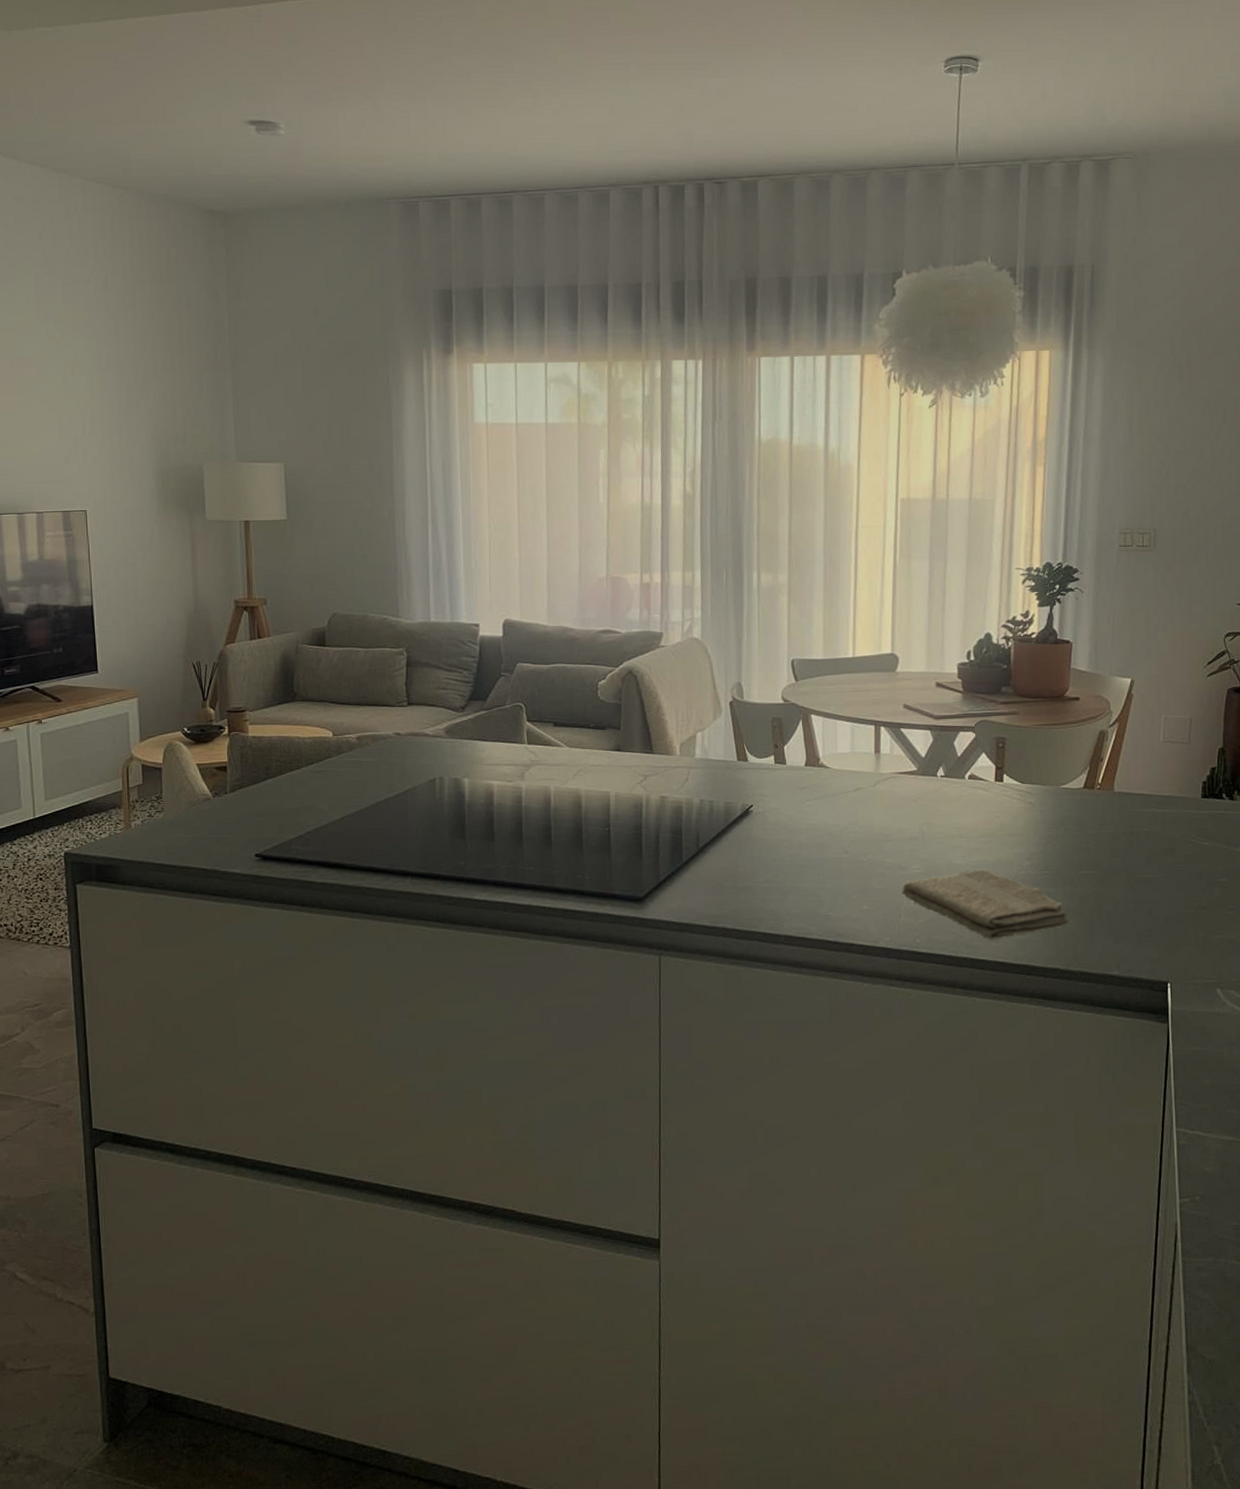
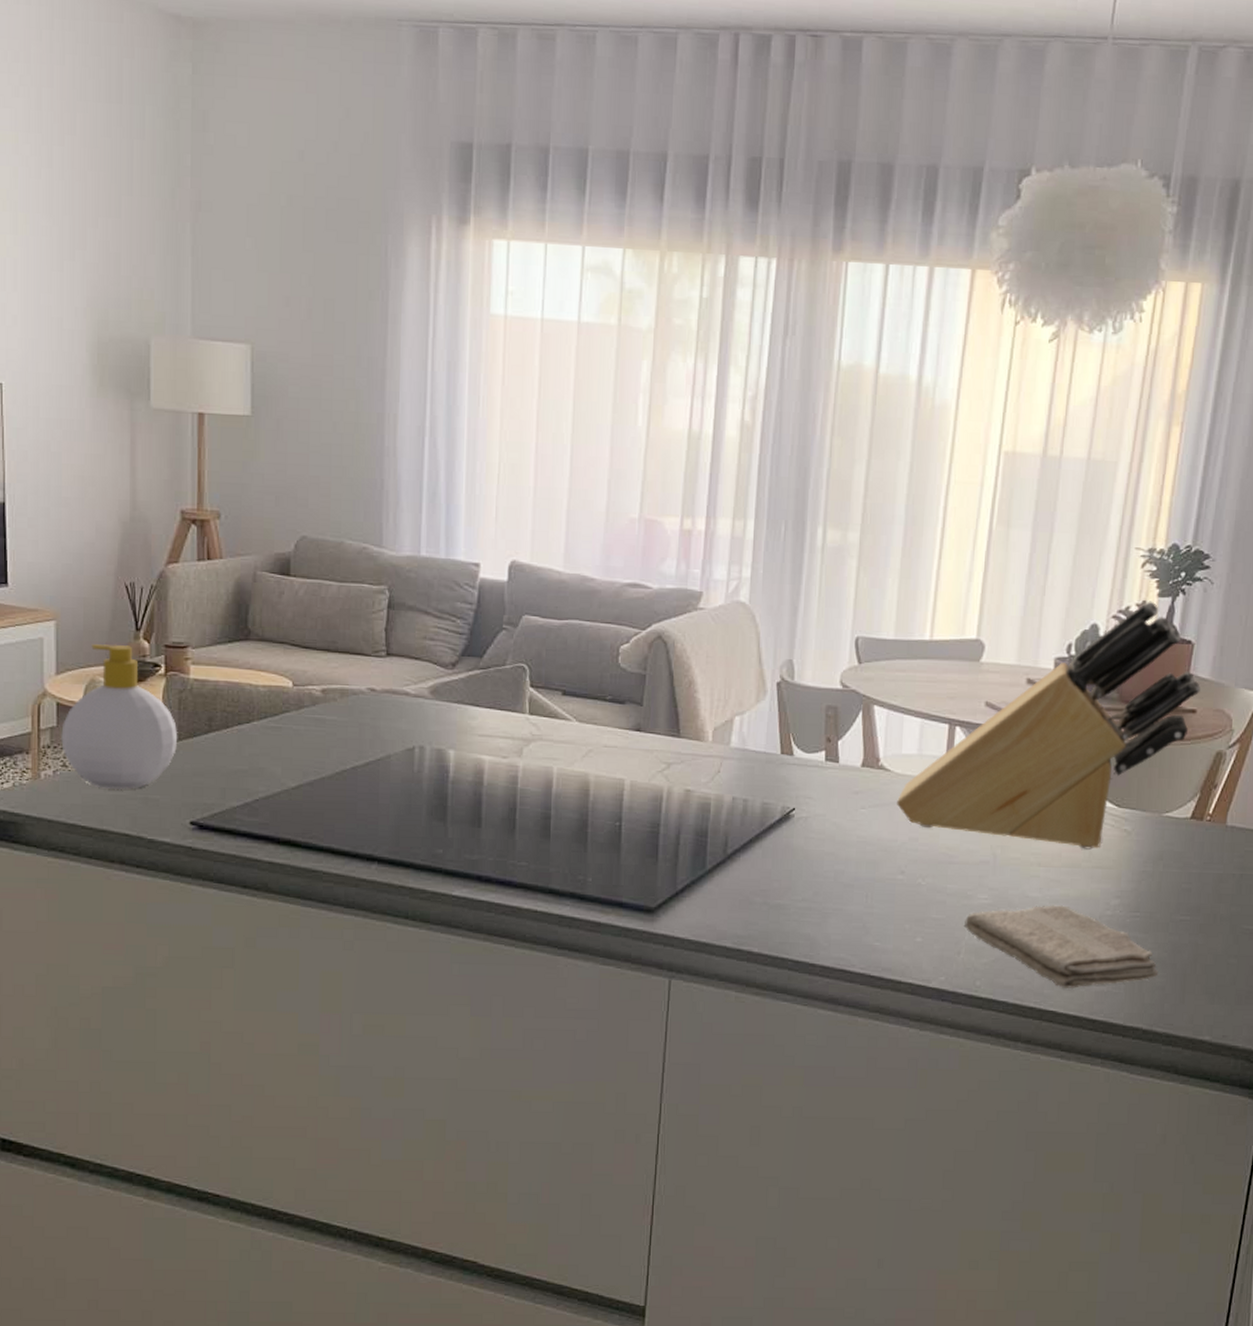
soap bottle: none [146,713,242,833] -> present [61,644,178,790]
knife block: none [837,610,1082,821] -> present [897,601,1201,850]

